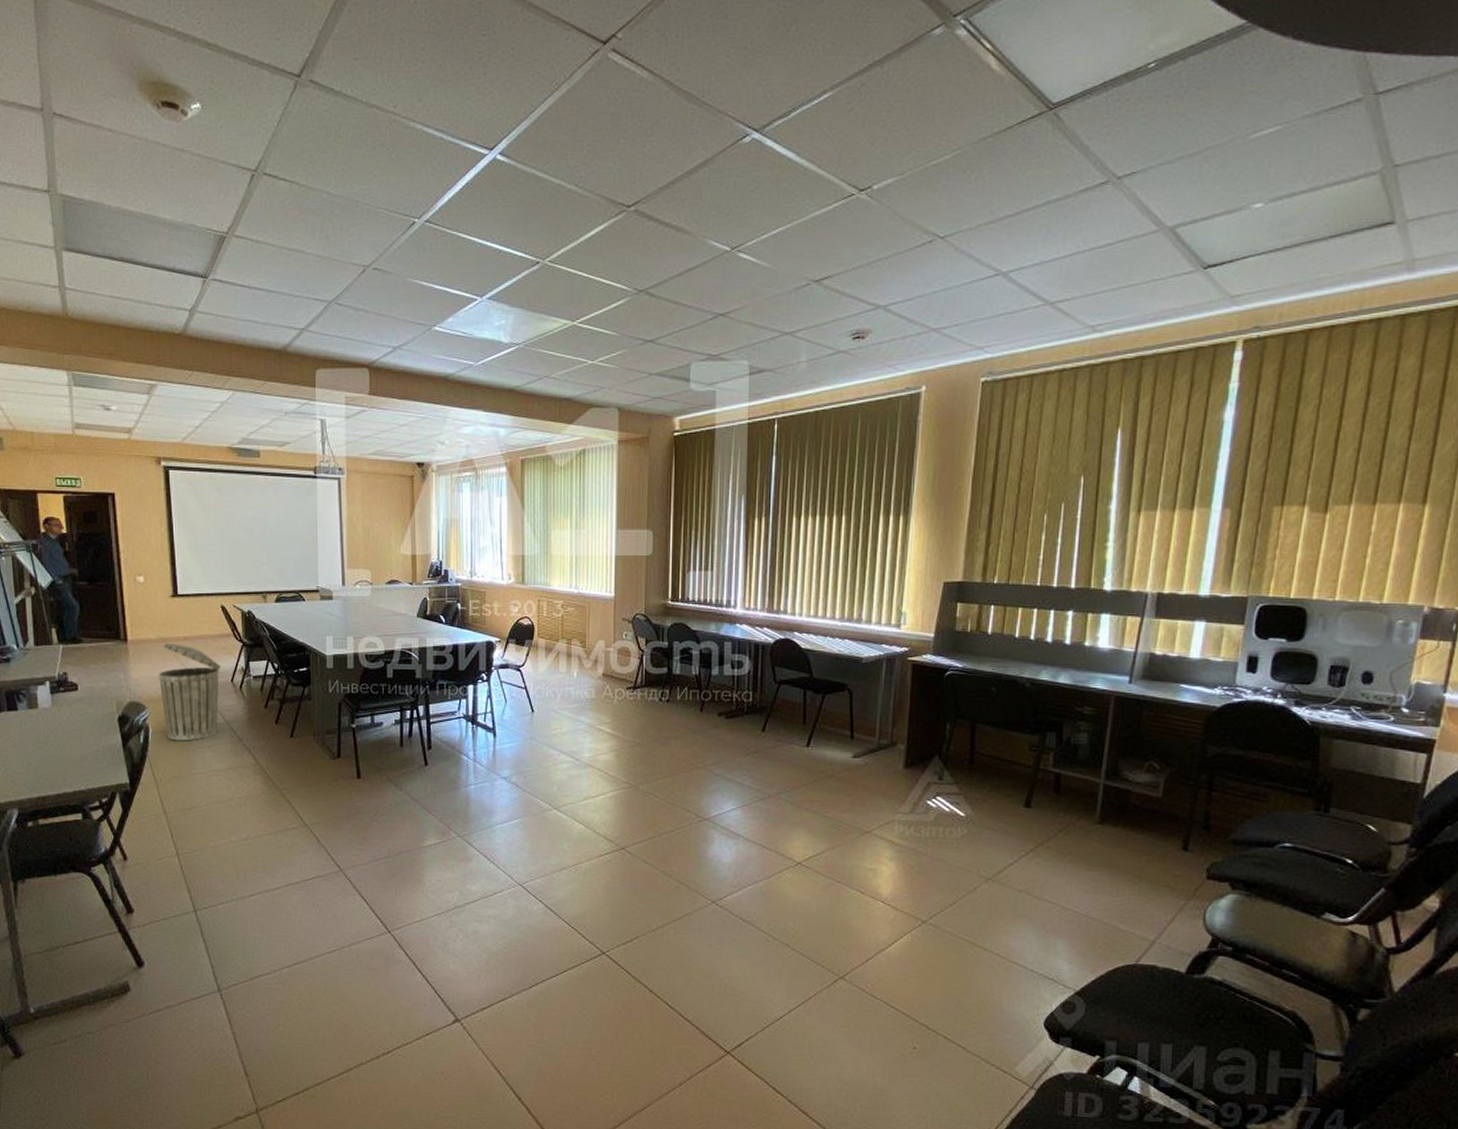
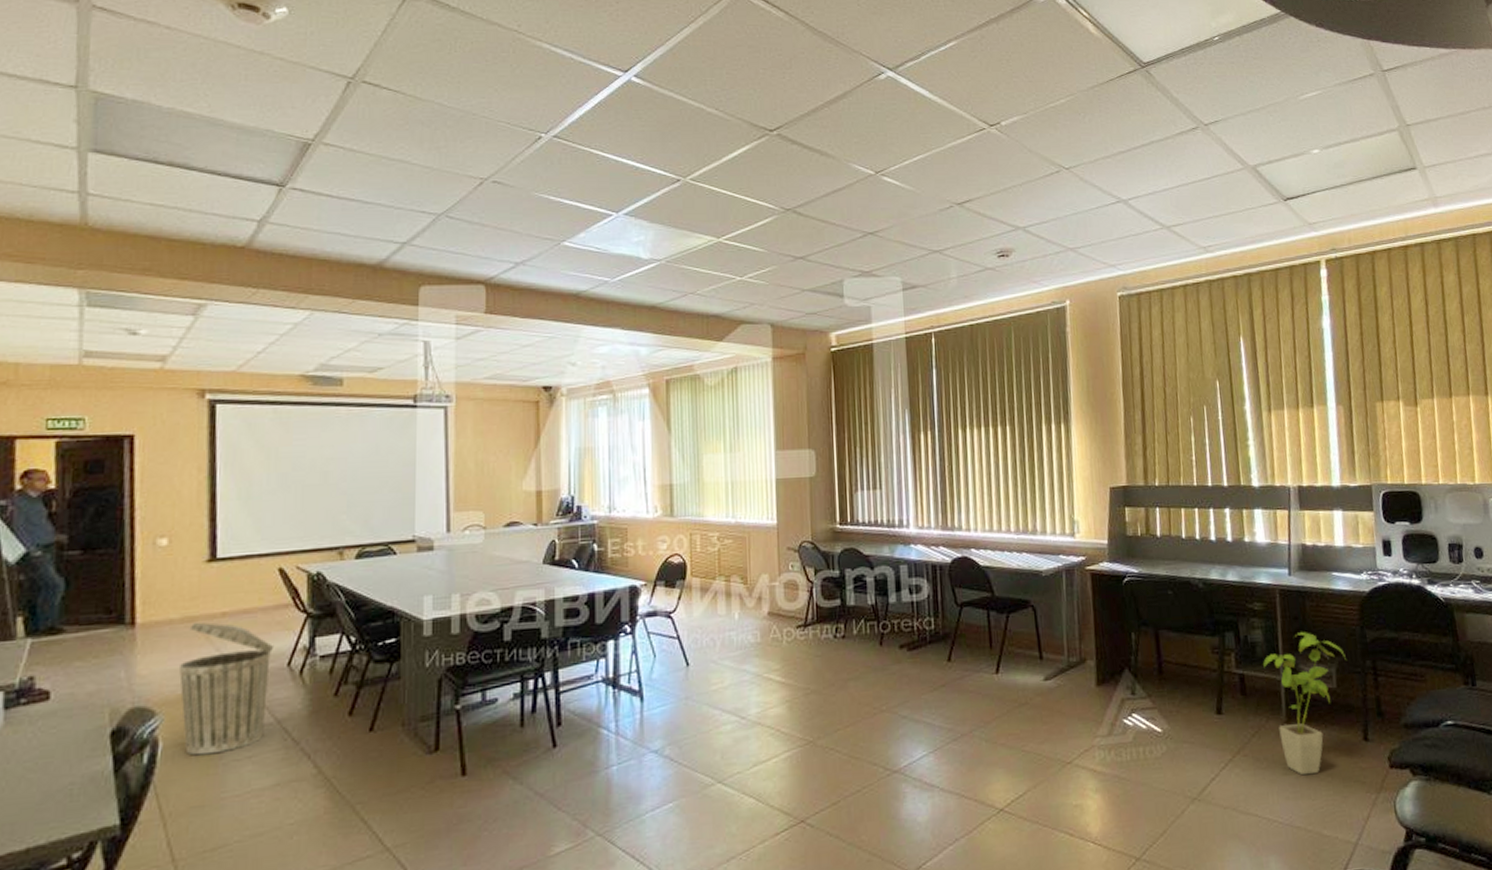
house plant: none [1084,740,1179,874] -> present [1263,632,1346,776]

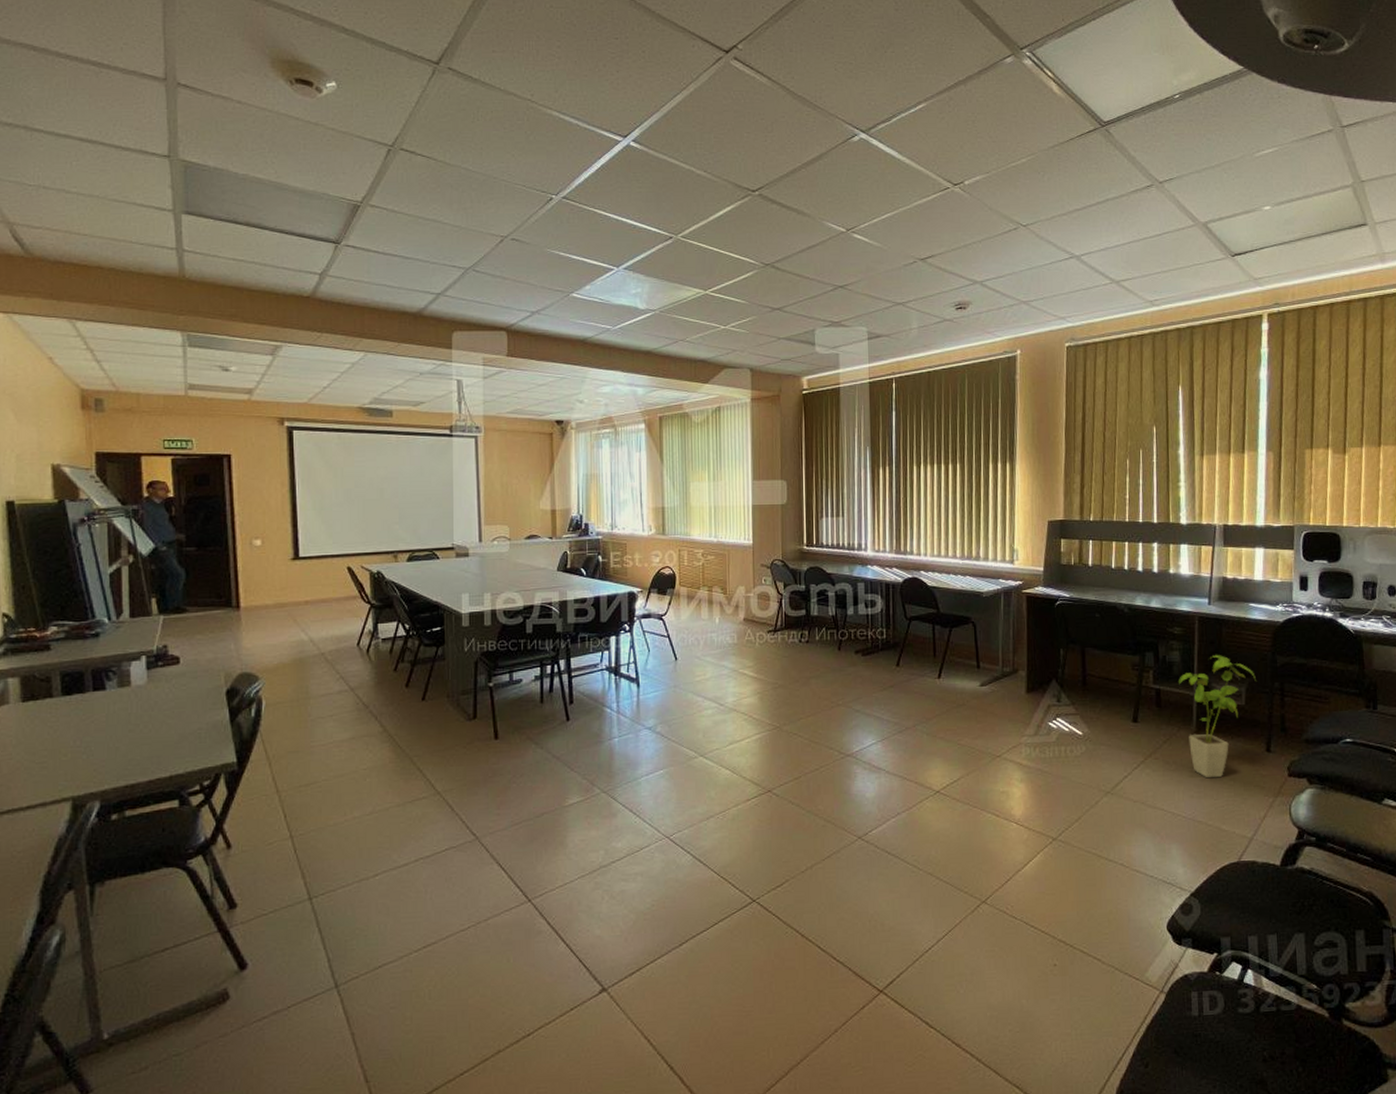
trash can: present [178,622,275,756] -> none [274,607,347,713]

